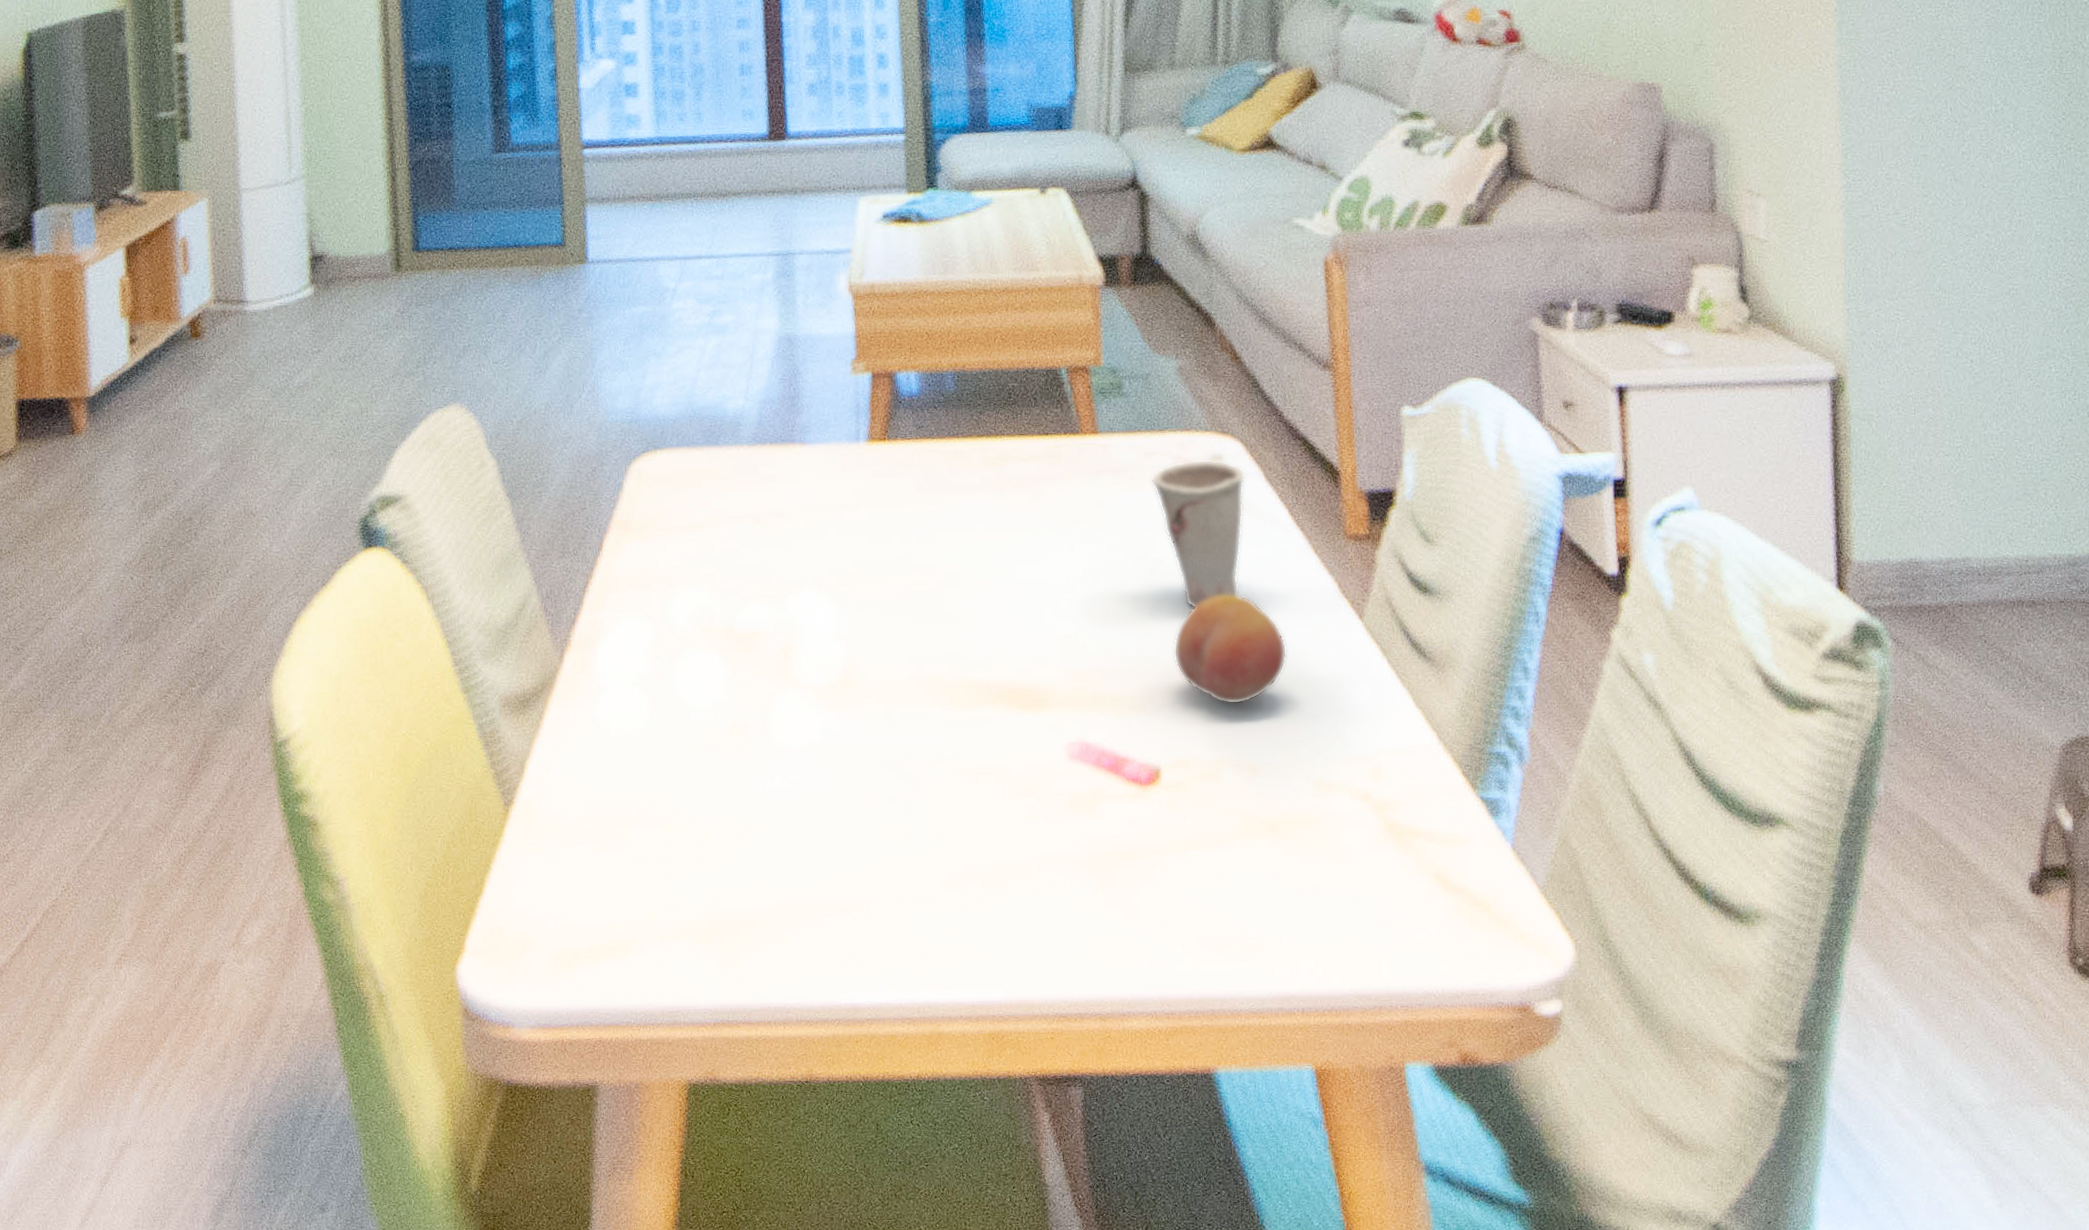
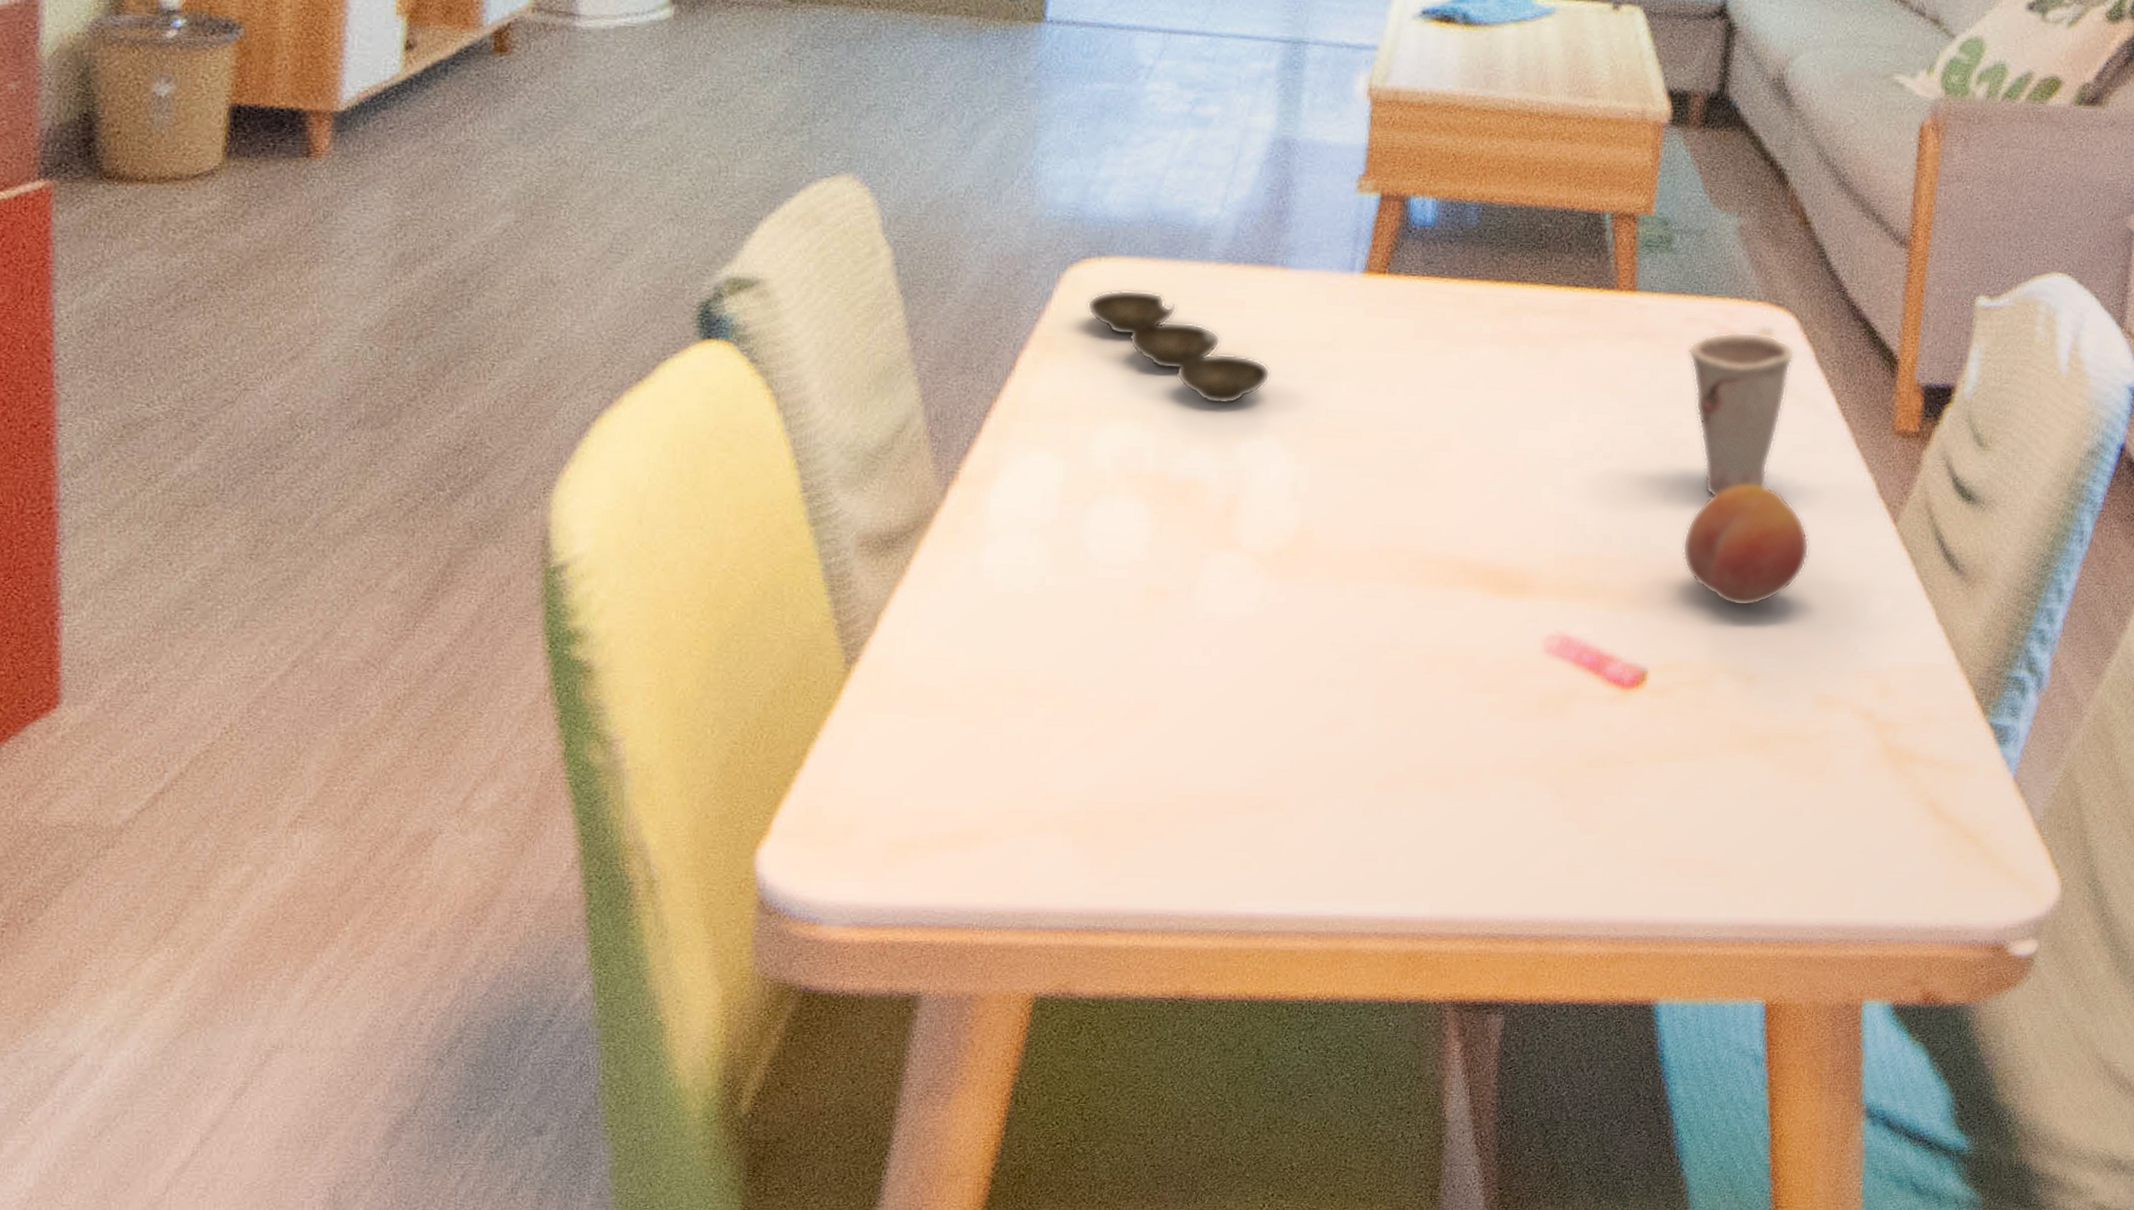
bowl: none [651,475,804,565] -> present [1086,290,1271,405]

